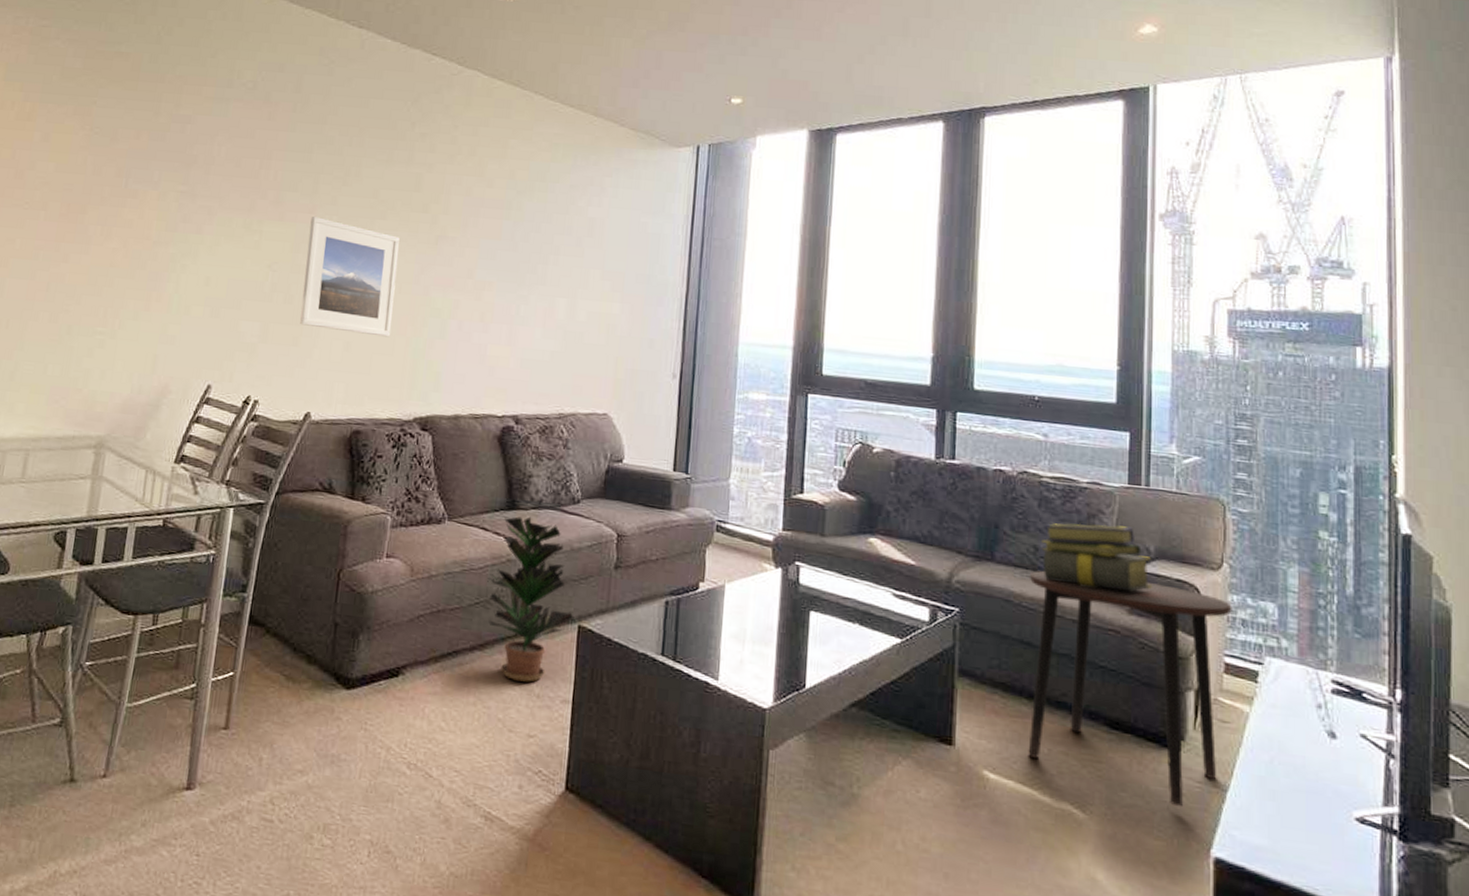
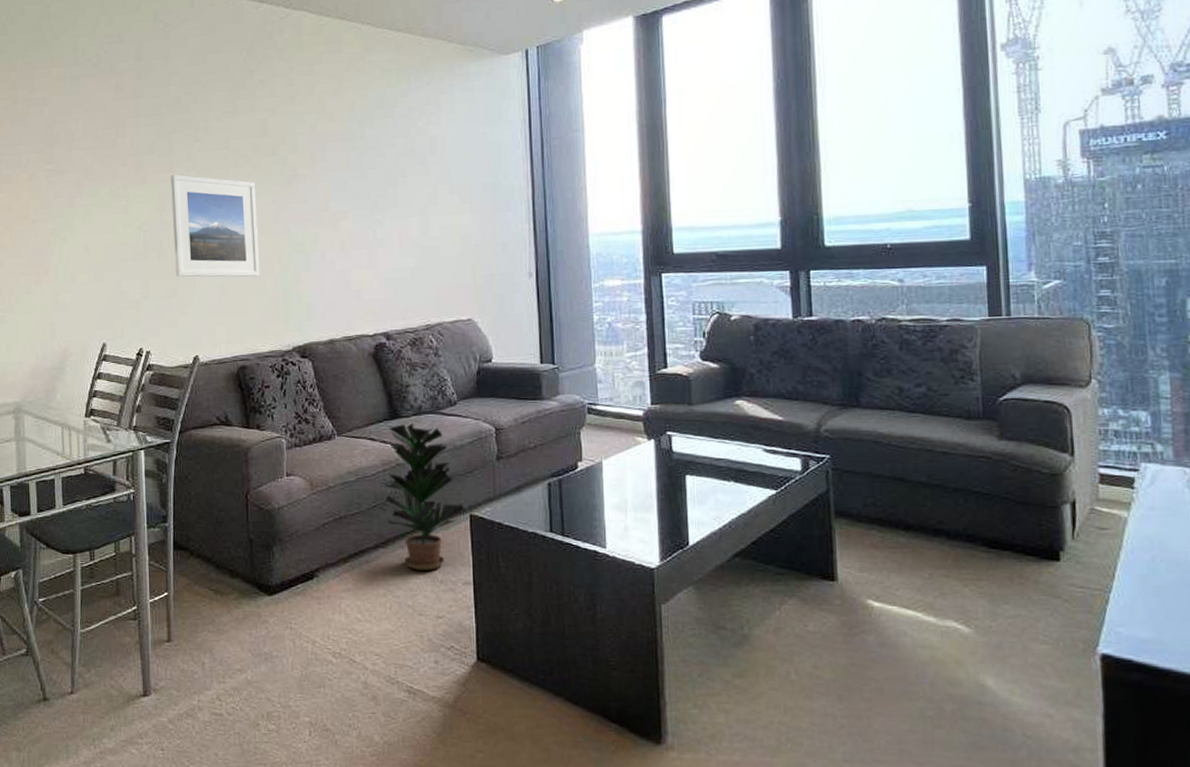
side table: present [1028,571,1232,807] -> none [896,407,1104,612]
stack of books: present [1041,523,1152,592] -> none [906,357,1020,419]

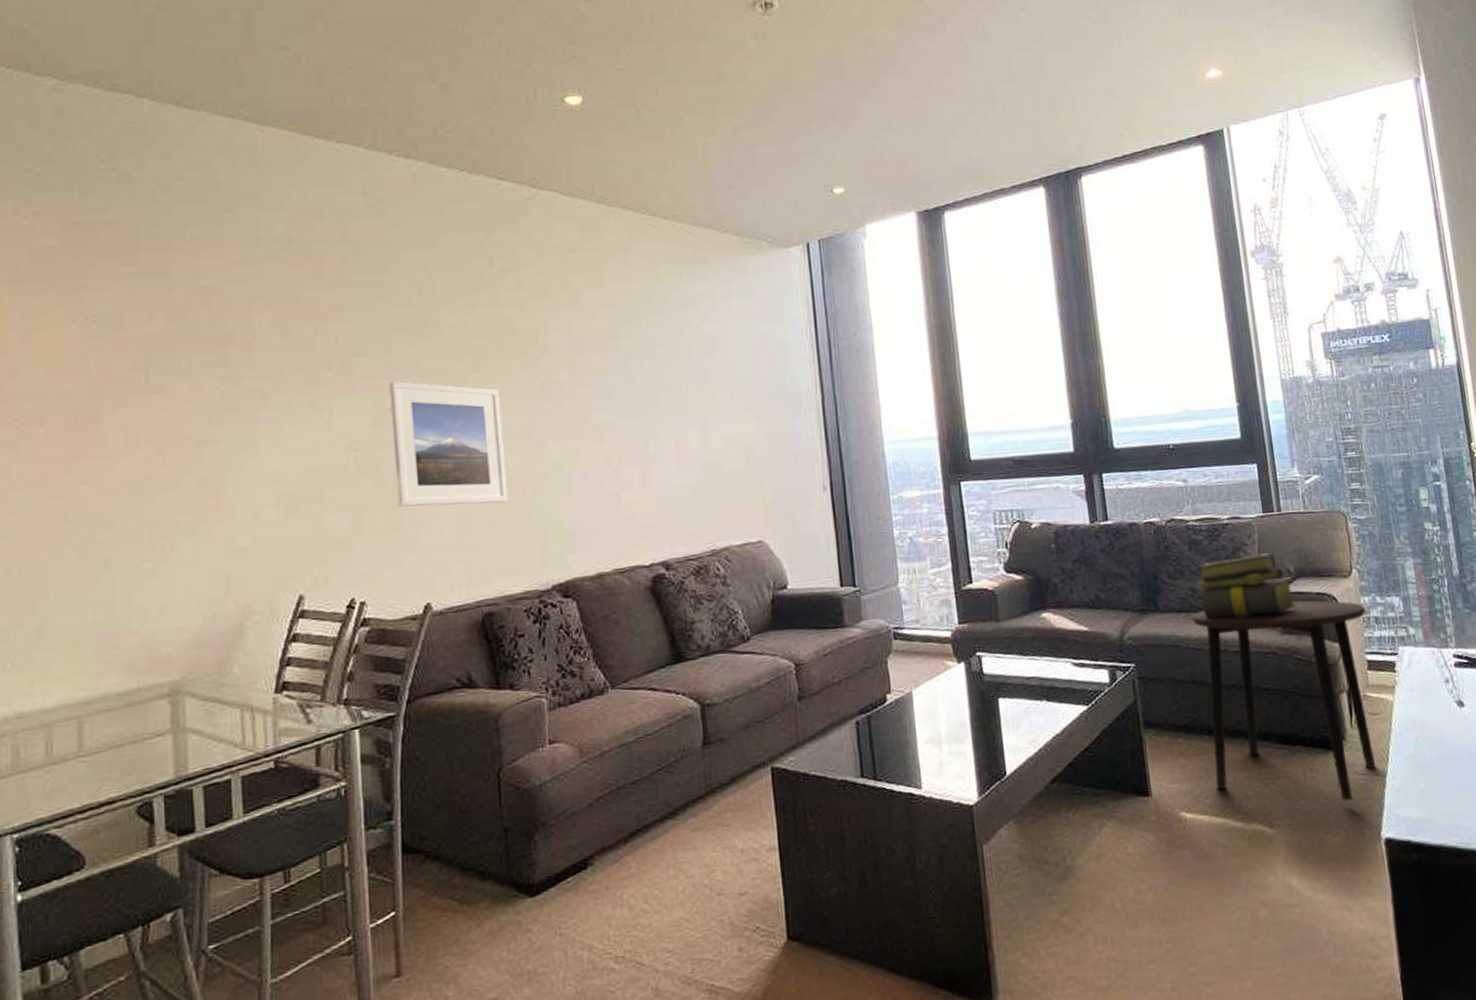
potted plant: present [381,423,465,570] -> none [666,665,765,841]
side table: none [896,407,1104,612] -> present [1191,600,1377,802]
stack of books: none [906,357,1020,419] -> present [1197,552,1297,618]

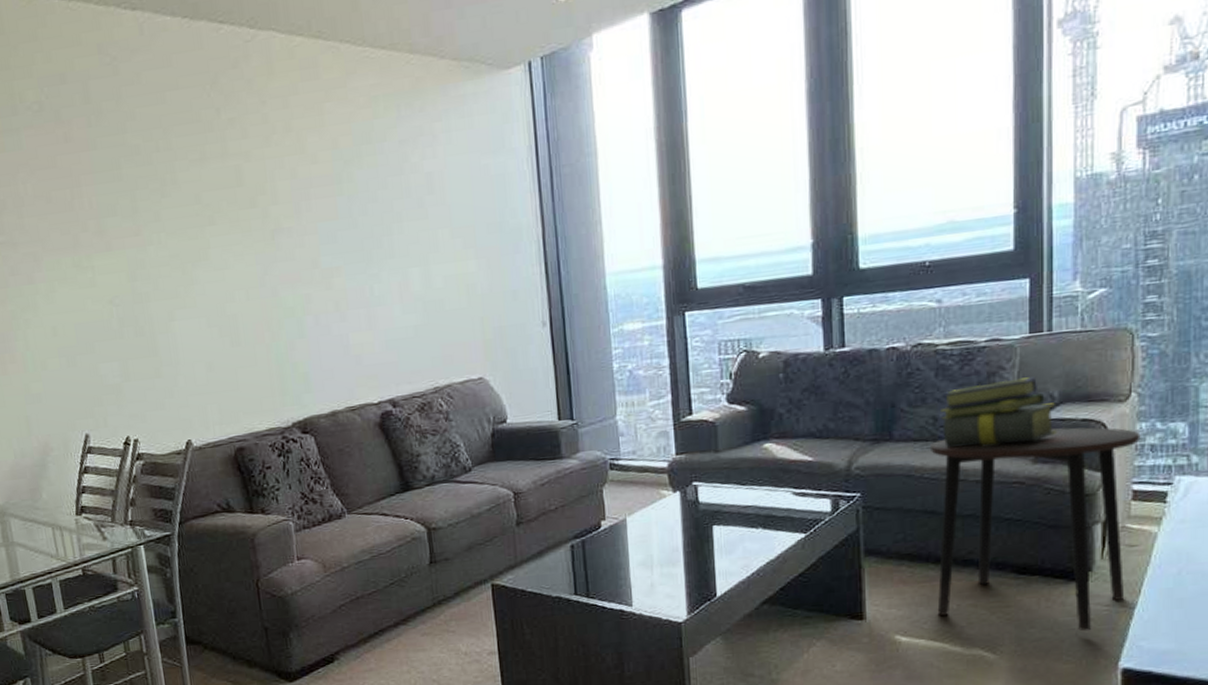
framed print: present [389,380,509,507] -> none [139,237,250,355]

